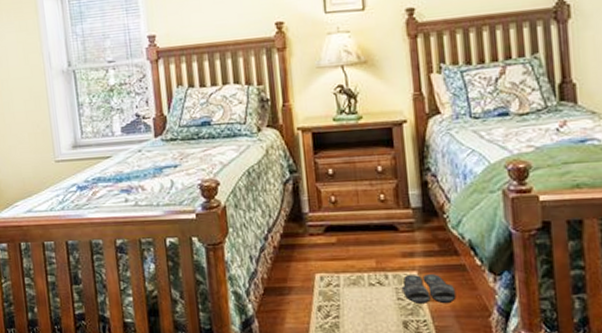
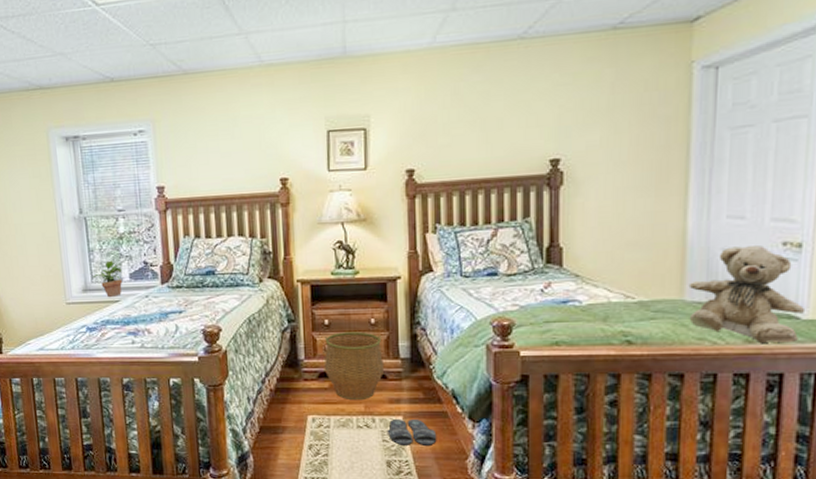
potted plant: none [83,114,115,154] -> present [93,260,123,298]
basket: none [328,180,395,256] -> present [324,332,385,401]

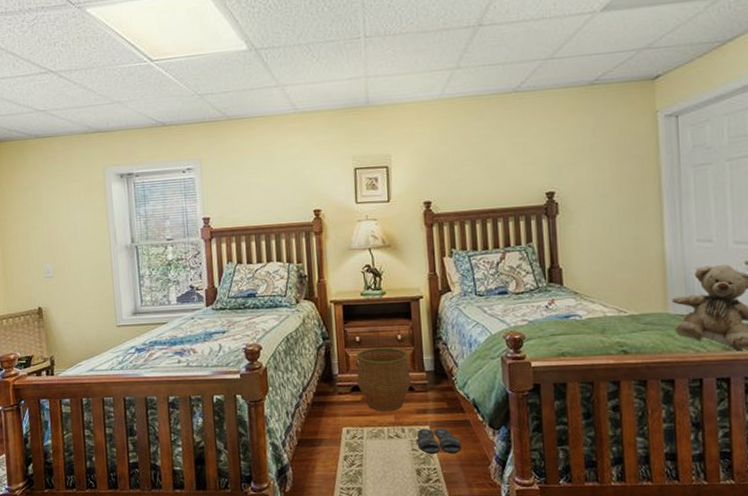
potted plant: present [93,260,123,298] -> none [142,285,171,320]

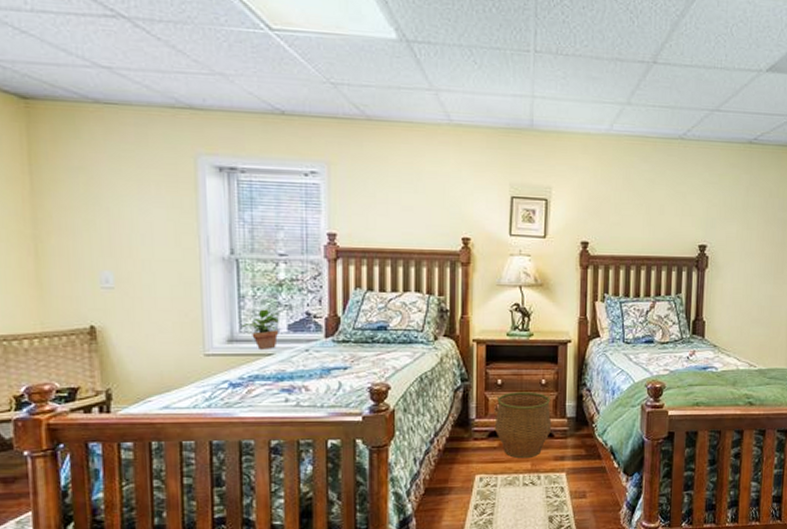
potted plant: none [142,285,171,320] -> present [242,309,280,351]
slippers: present [415,428,462,454] -> none [551,475,595,501]

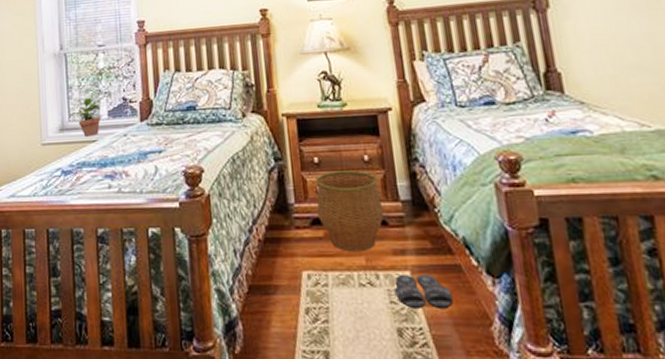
slippers: none [551,475,595,501] -> present [394,275,454,308]

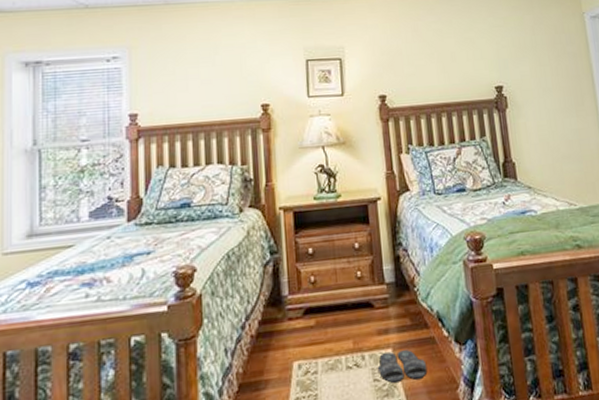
potted plant: present [70,97,101,138] -> none [42,197,82,243]
basket: present [314,170,384,252] -> none [308,258,371,337]

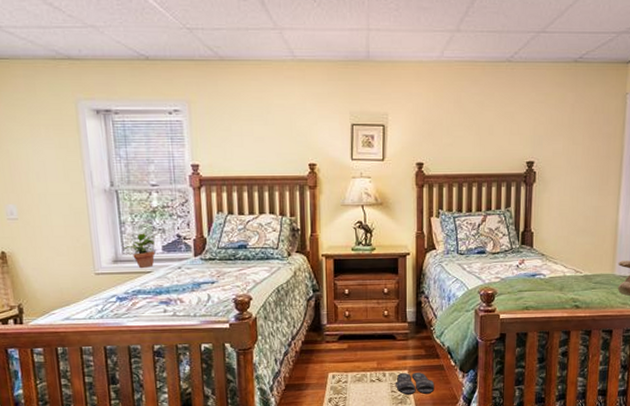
potted plant: none [42,197,82,243] -> present [124,233,156,269]

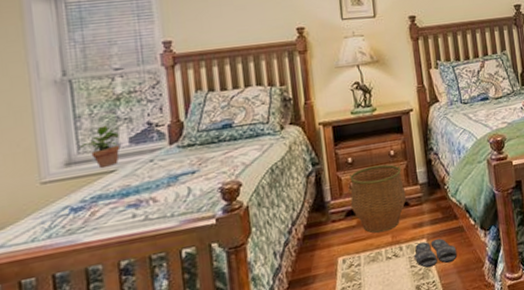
basket: none [343,300,395,359] -> present [348,164,406,233]

